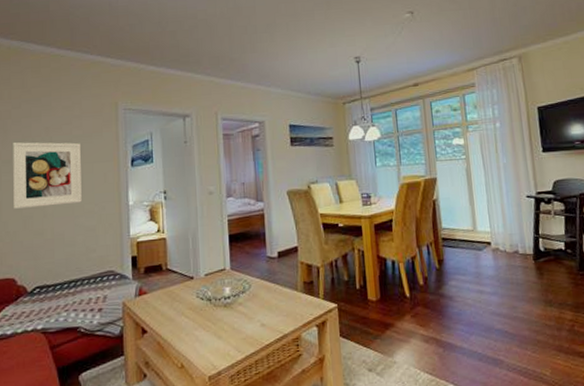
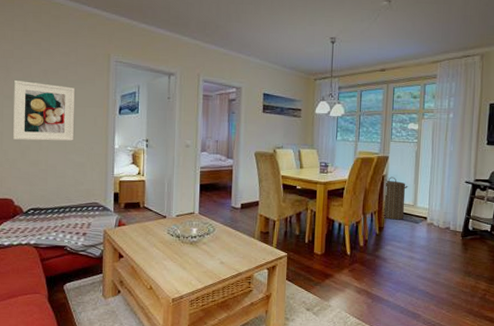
laundry hamper: none [438,200,465,250] -> present [384,176,408,220]

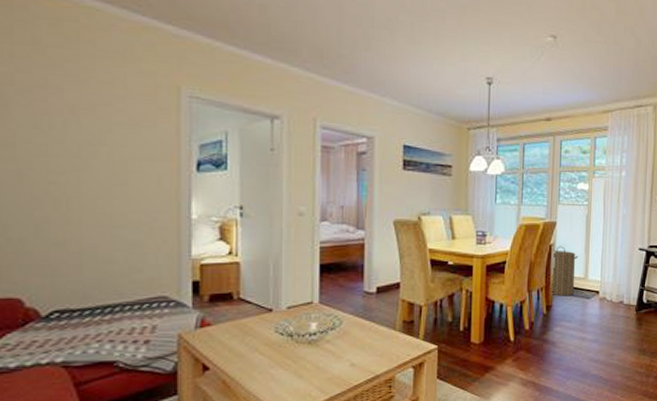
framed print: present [13,80,75,141] -> none [18,120,124,211]

